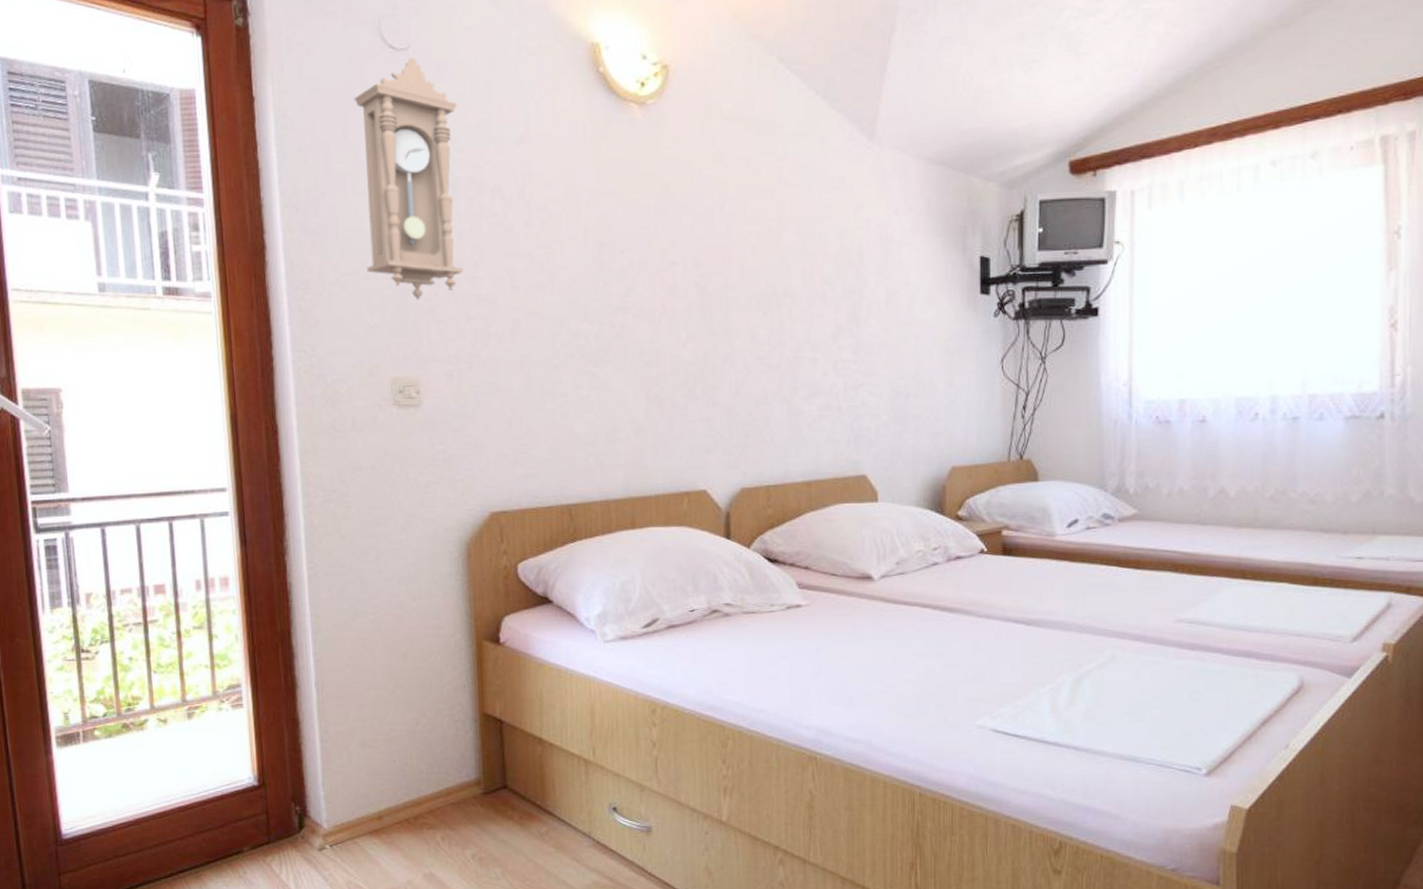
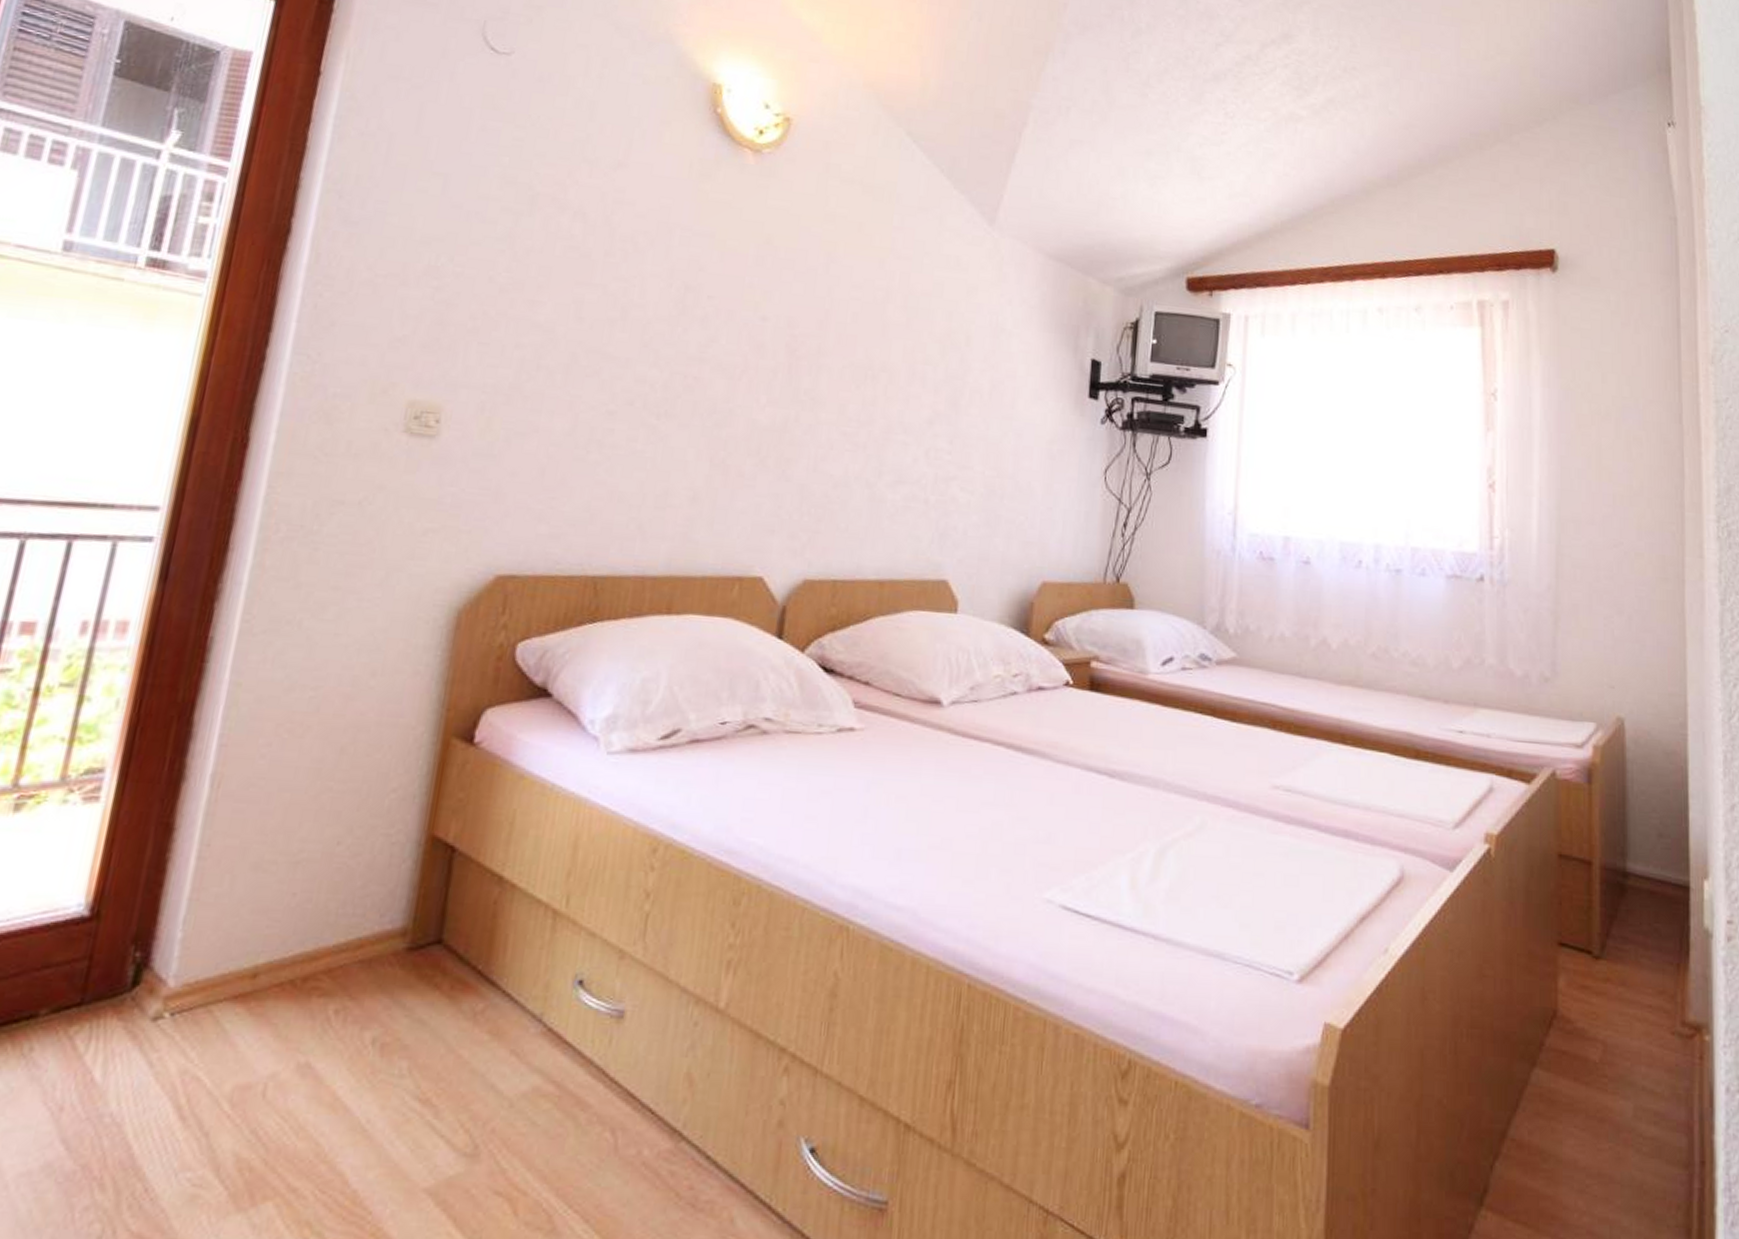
pendulum clock: present [354,57,464,300] -> none [408,62,554,316]

